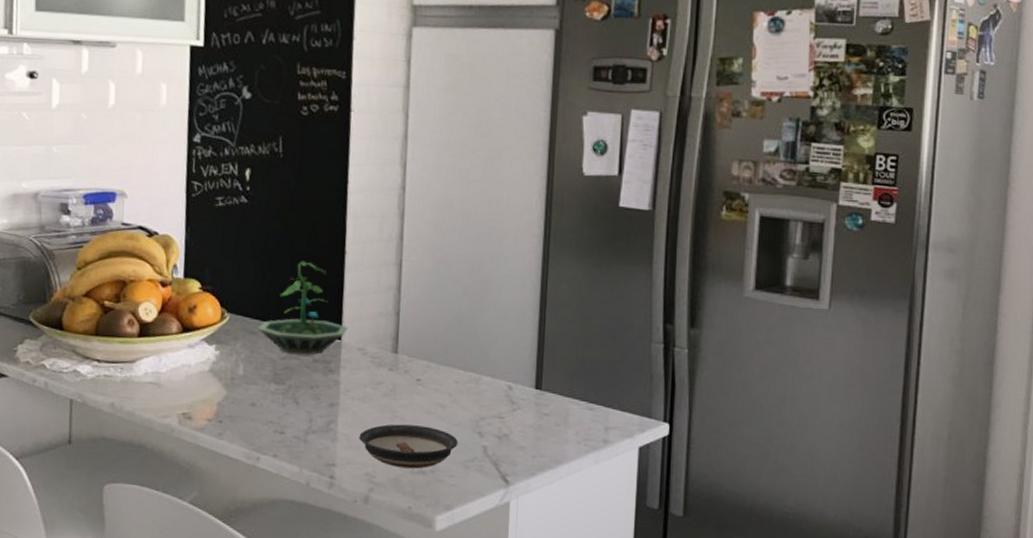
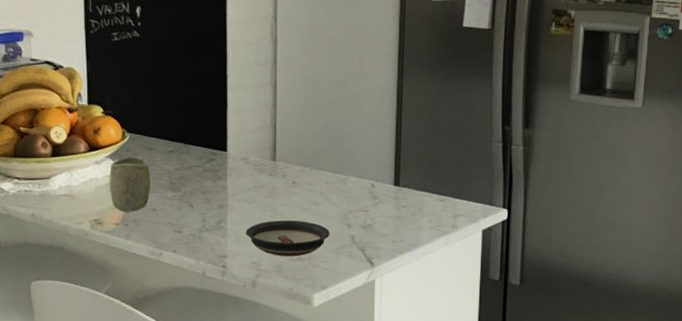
cup: none [202,340,251,407] -> present [109,156,150,212]
terrarium: present [257,261,349,355] -> none [154,85,233,166]

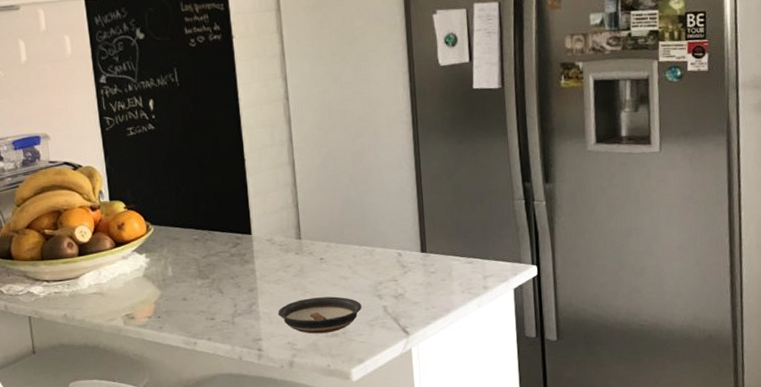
cup: present [109,156,150,212] -> none [137,248,179,304]

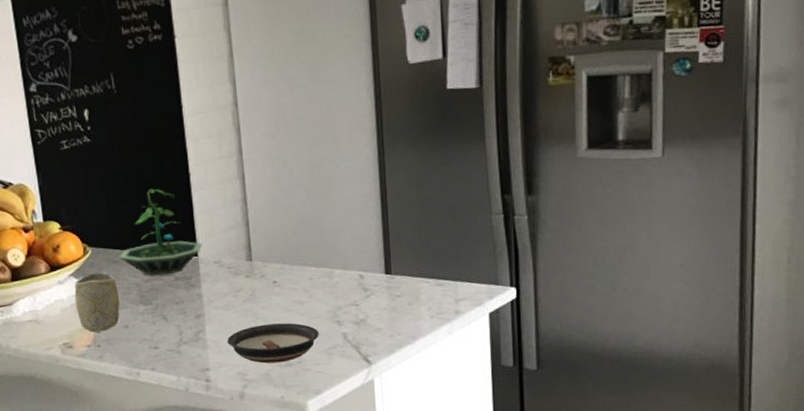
cup: none [137,248,179,304] -> present [74,272,120,333]
terrarium: none [179,172,257,252] -> present [119,188,203,276]

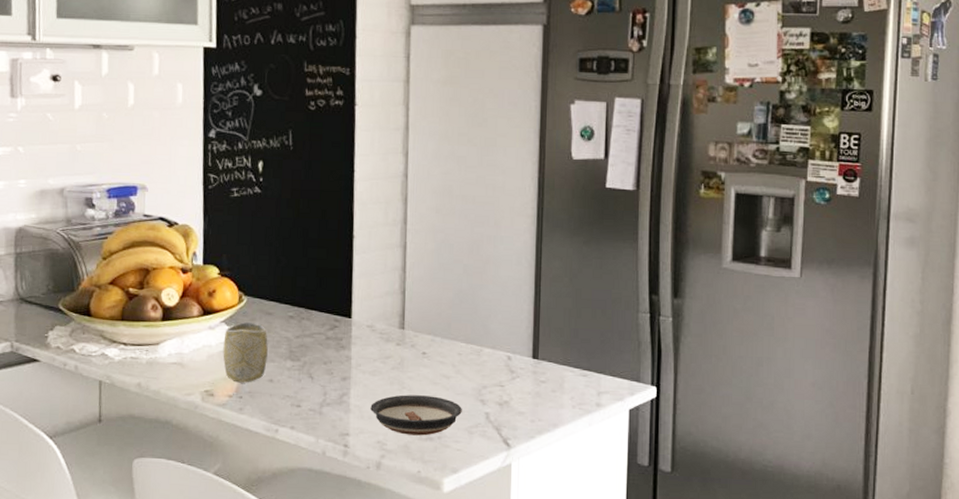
terrarium: present [119,188,203,276] -> none [273,245,359,333]

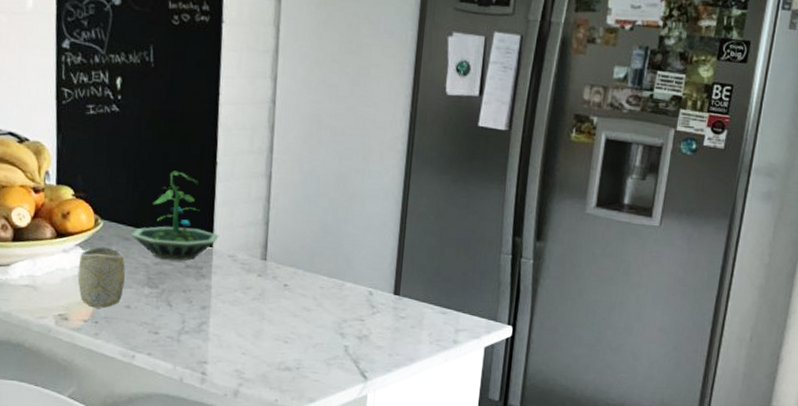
terrarium: none [273,245,359,333] -> present [131,170,220,261]
saucer: present [370,394,462,436] -> none [229,325,322,366]

